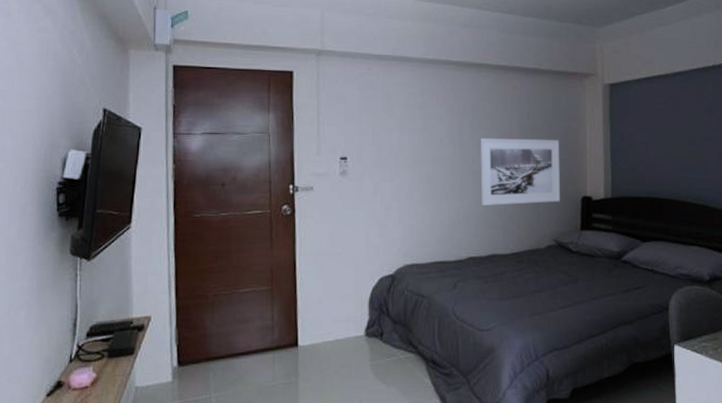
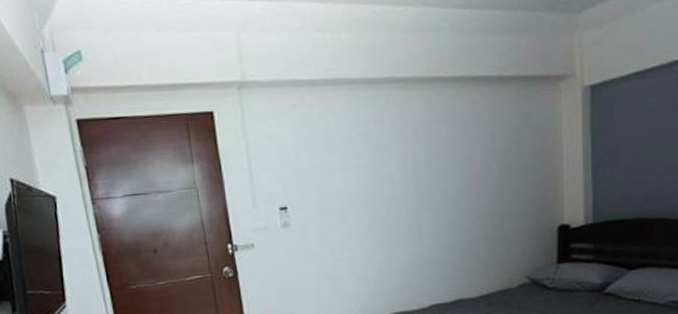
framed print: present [480,138,561,206] -> none [438,161,534,247]

